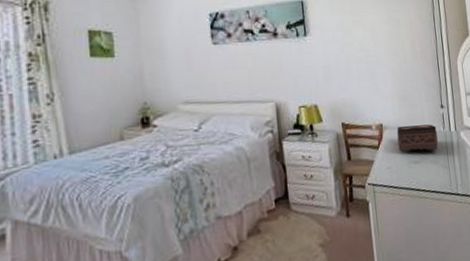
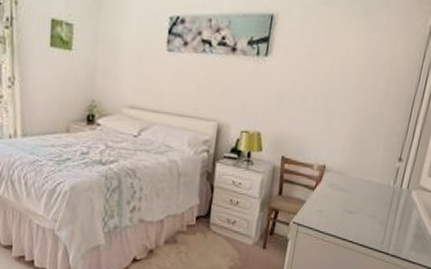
tissue box: present [397,124,438,152] -> none [336,171,386,204]

